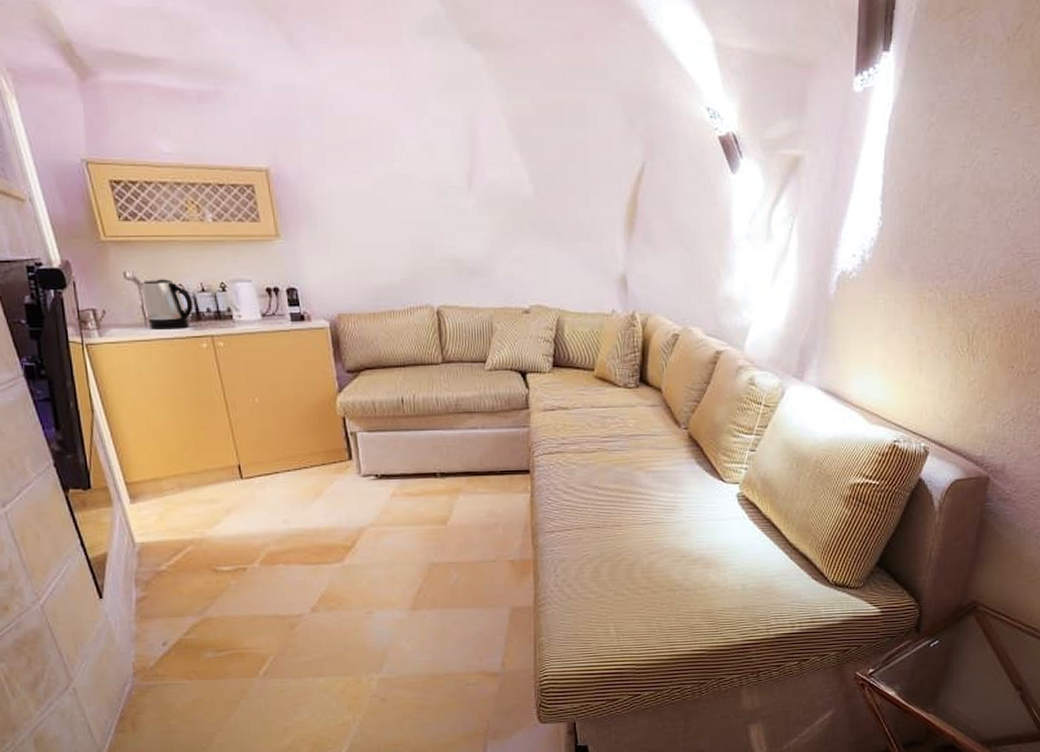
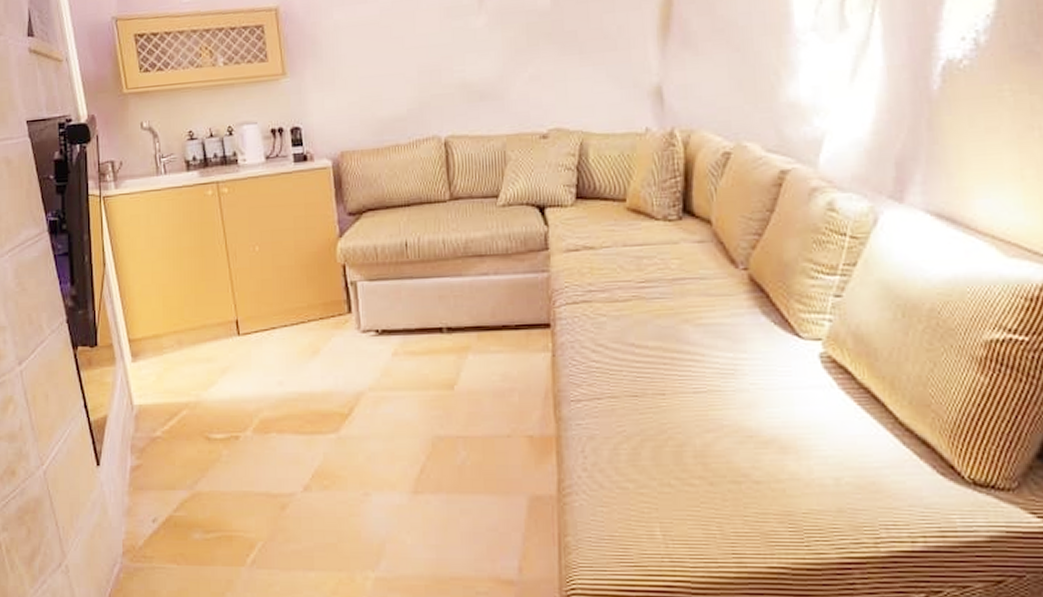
kettle: present [139,278,194,330] -> none [154,126,202,179]

